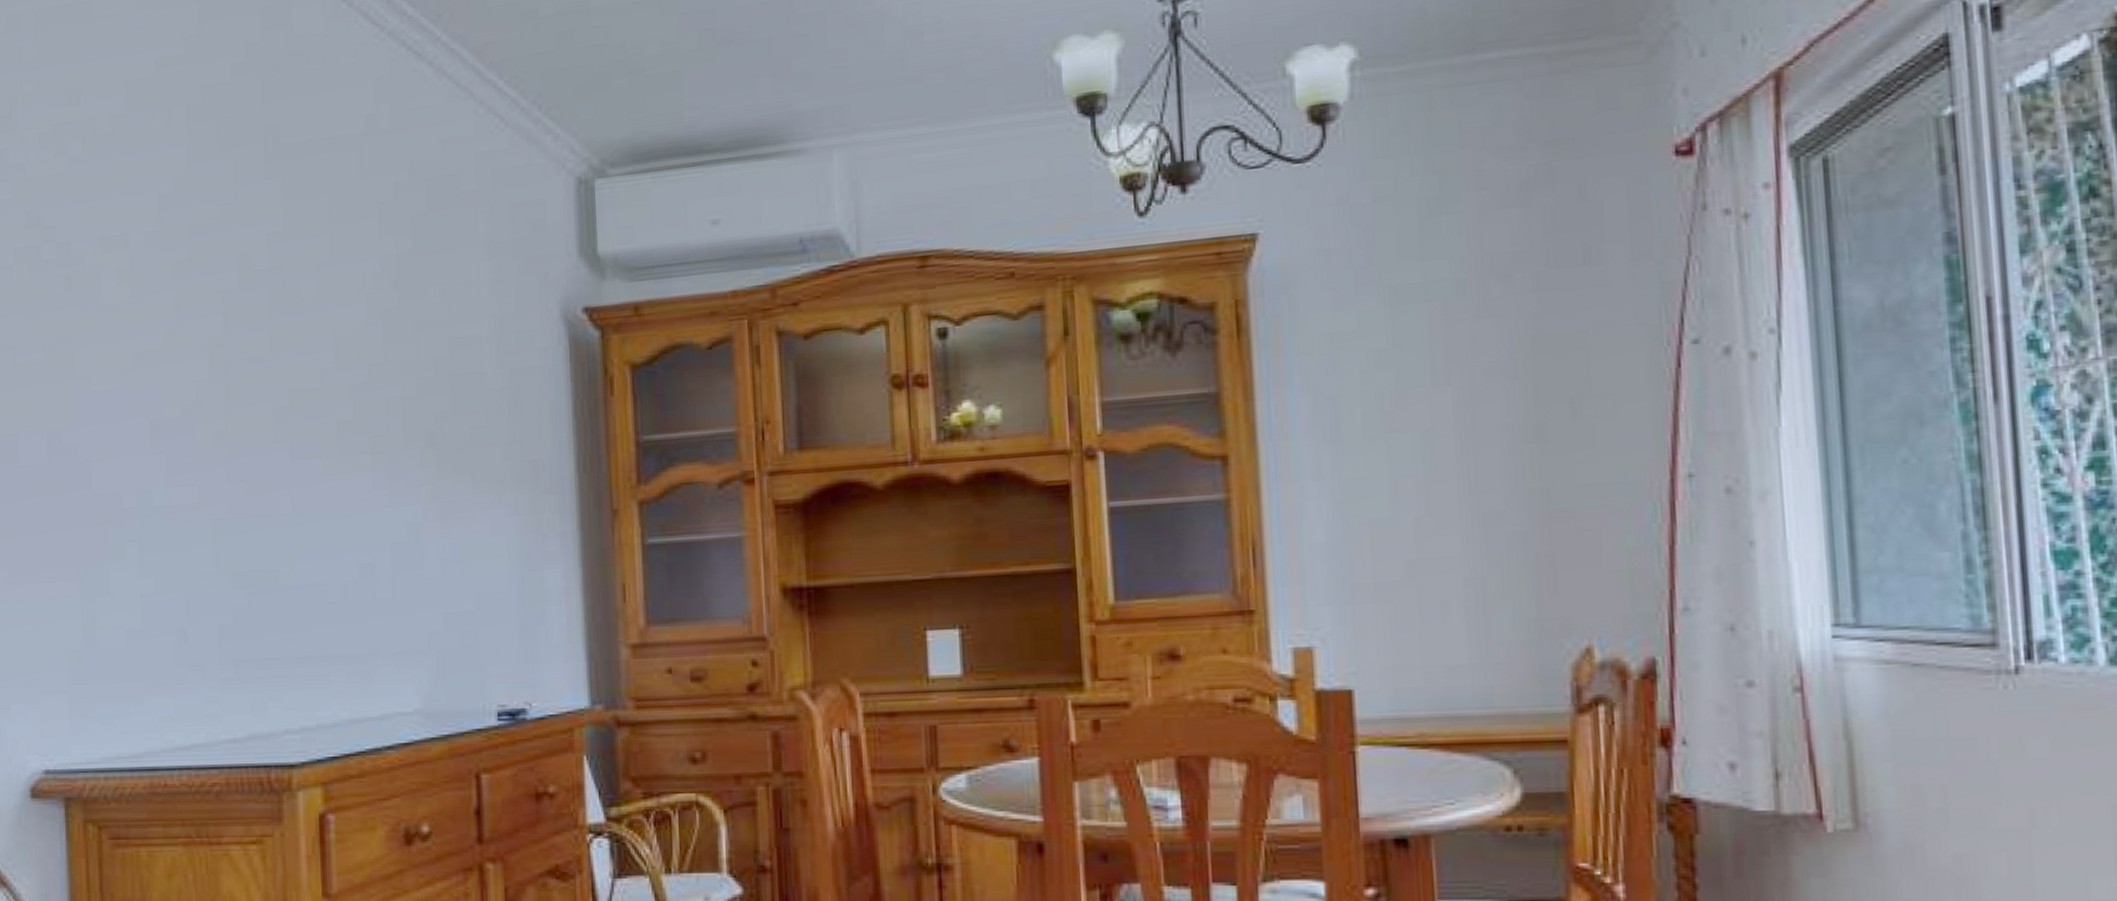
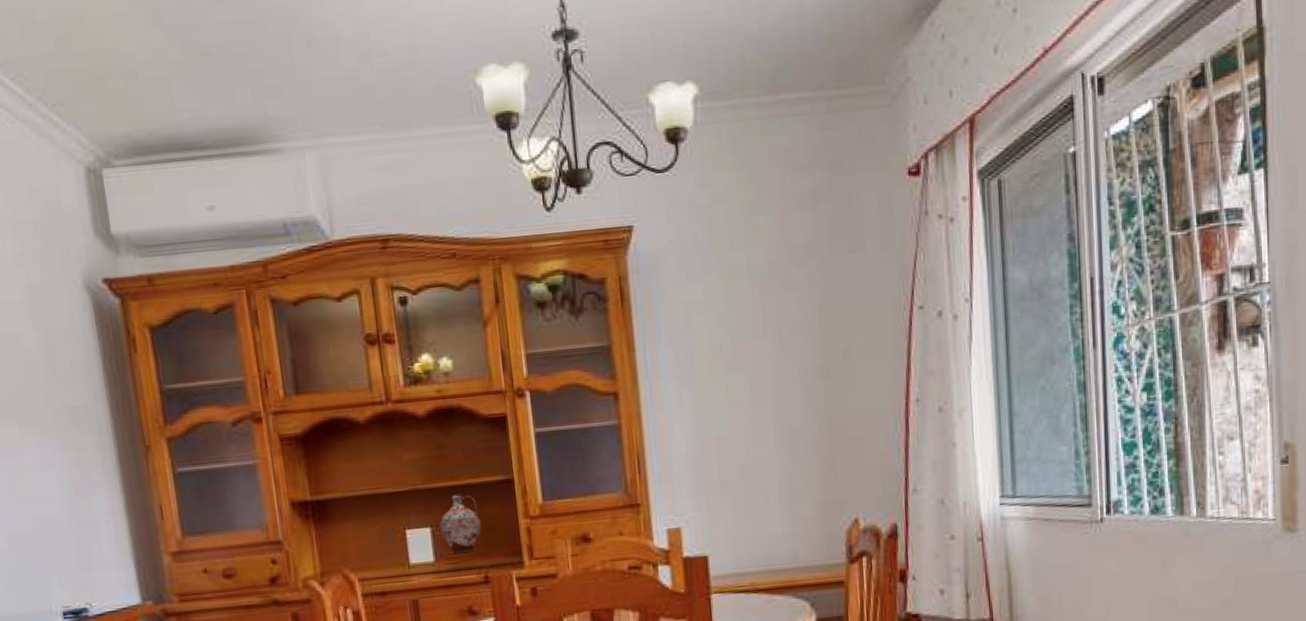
ceramic jug: none [972,584,1029,667] -> present [439,493,482,554]

